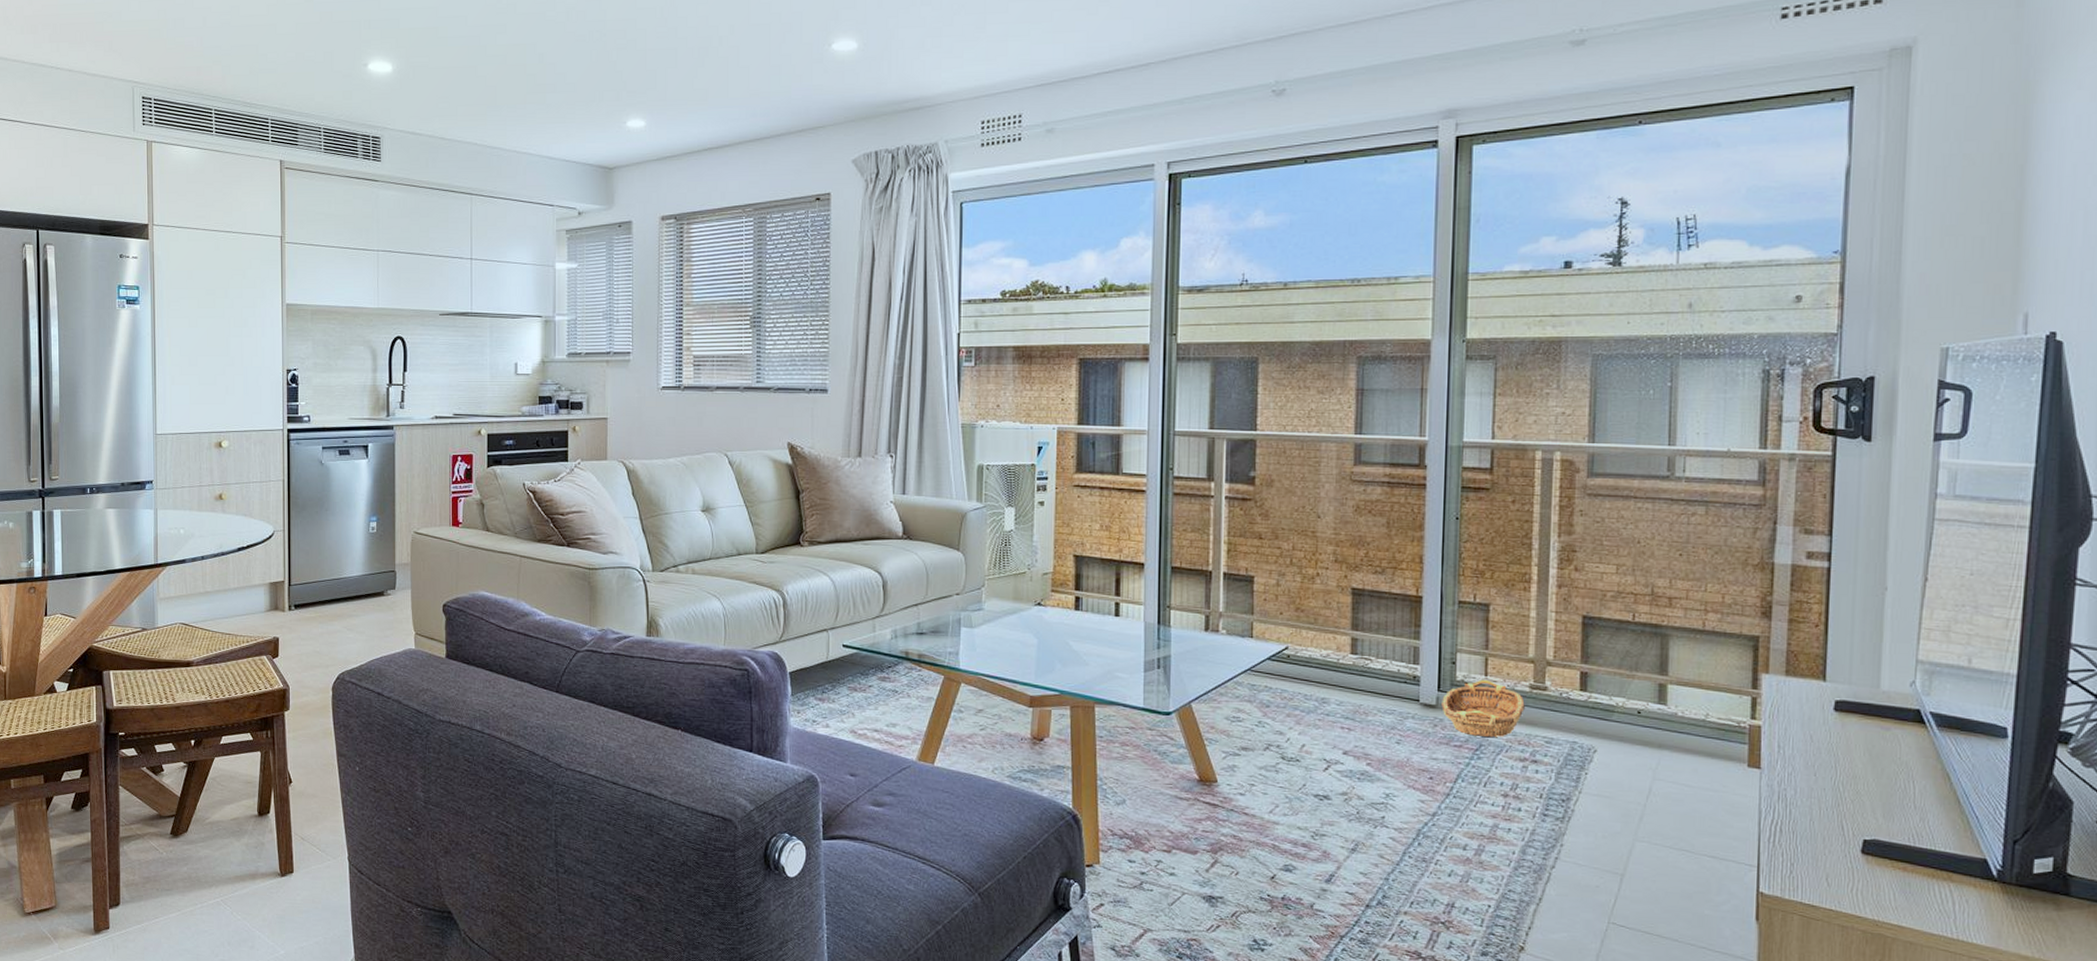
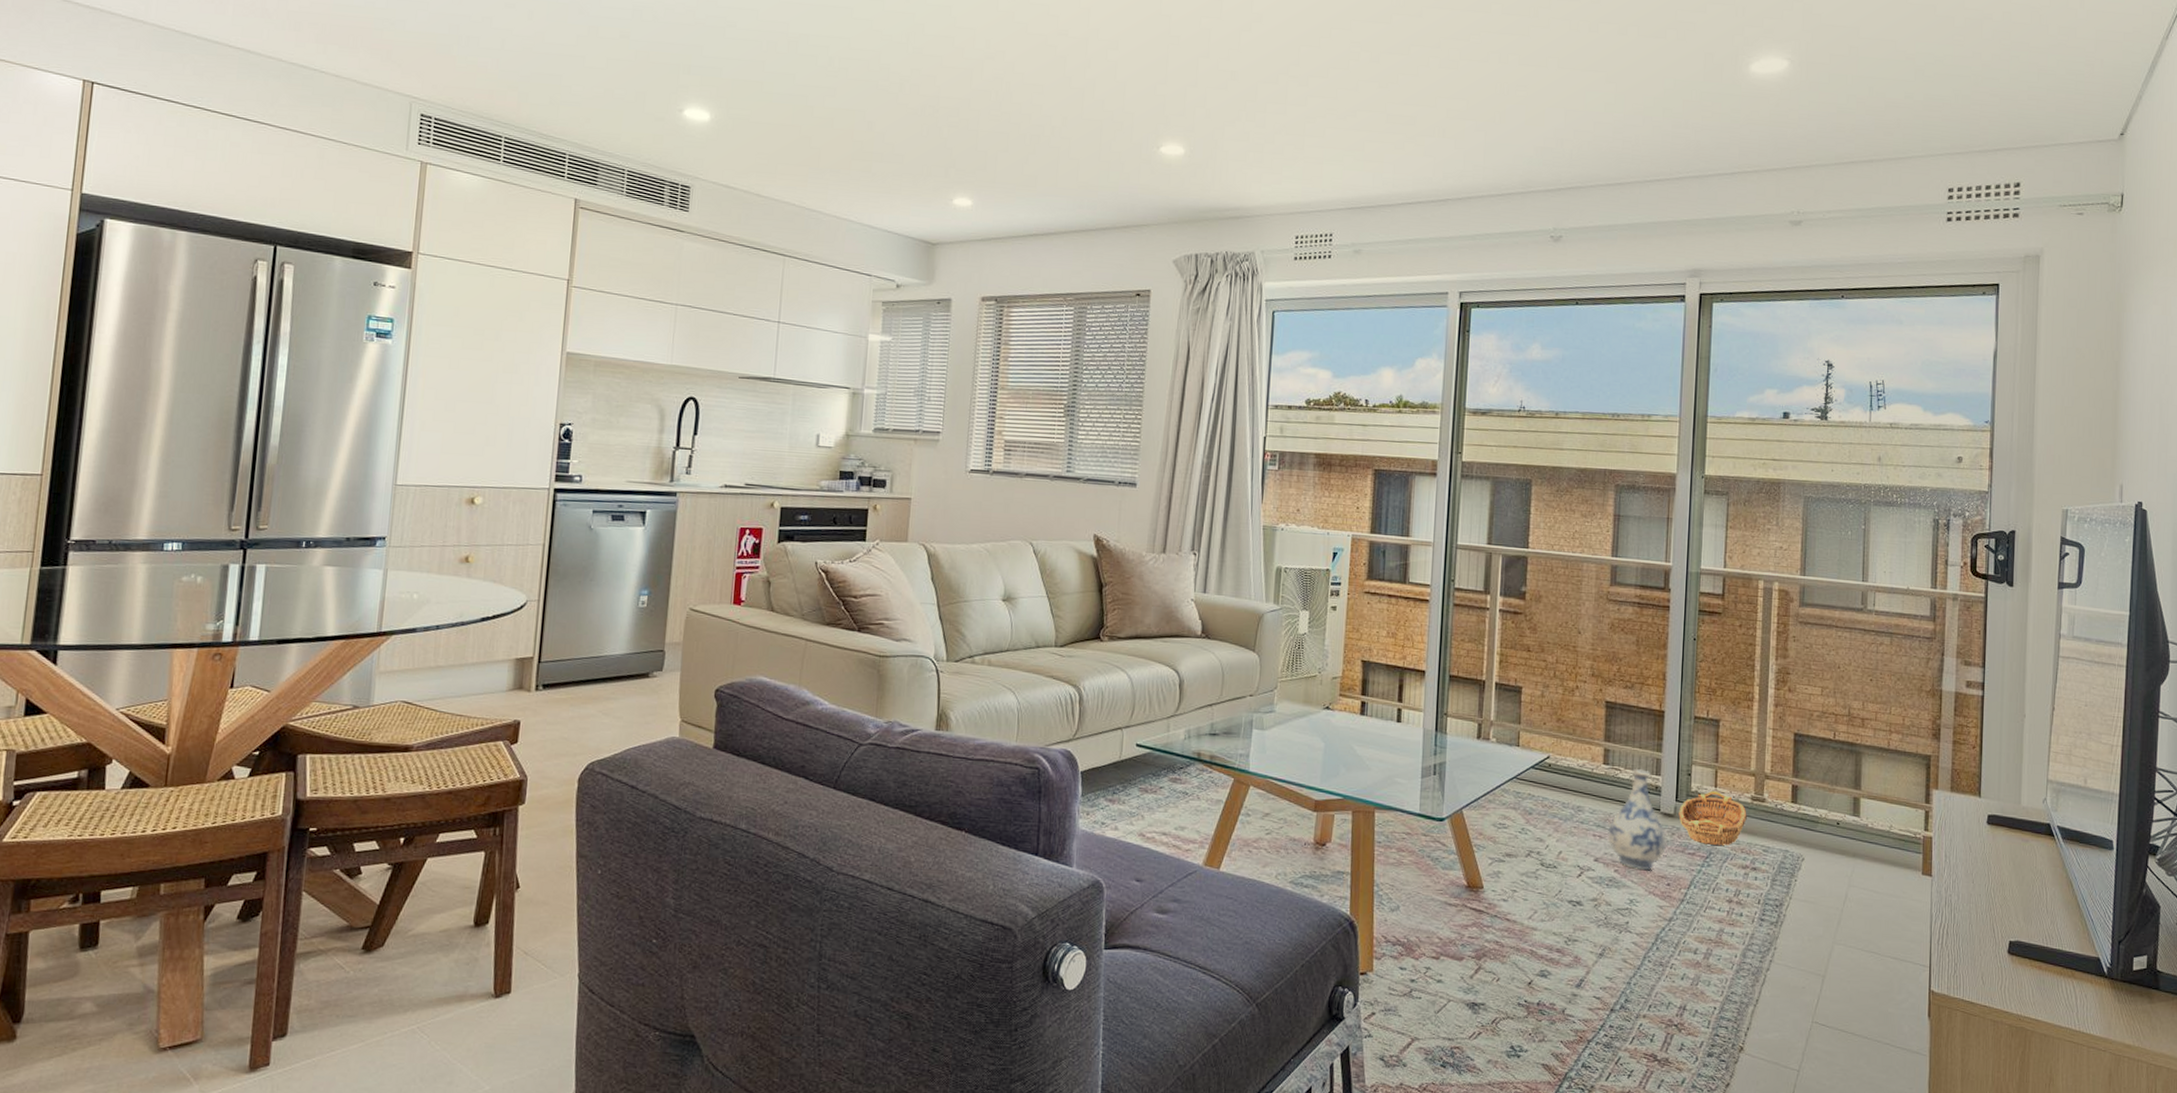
vase: none [1358,657,1429,764] -> present [1608,768,1667,871]

